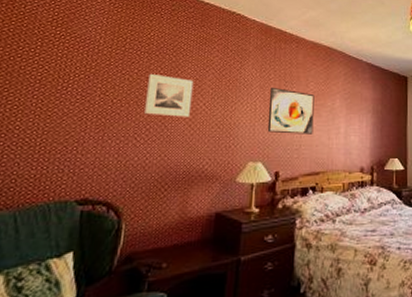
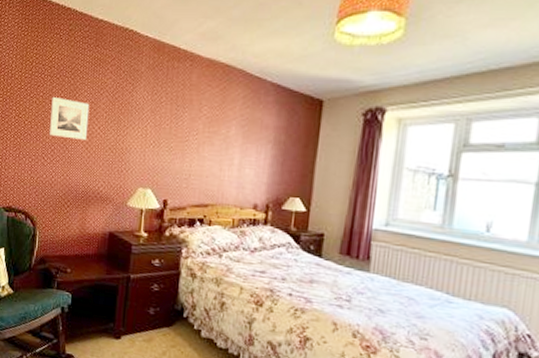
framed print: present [267,87,314,134] -> none [157,111,208,164]

